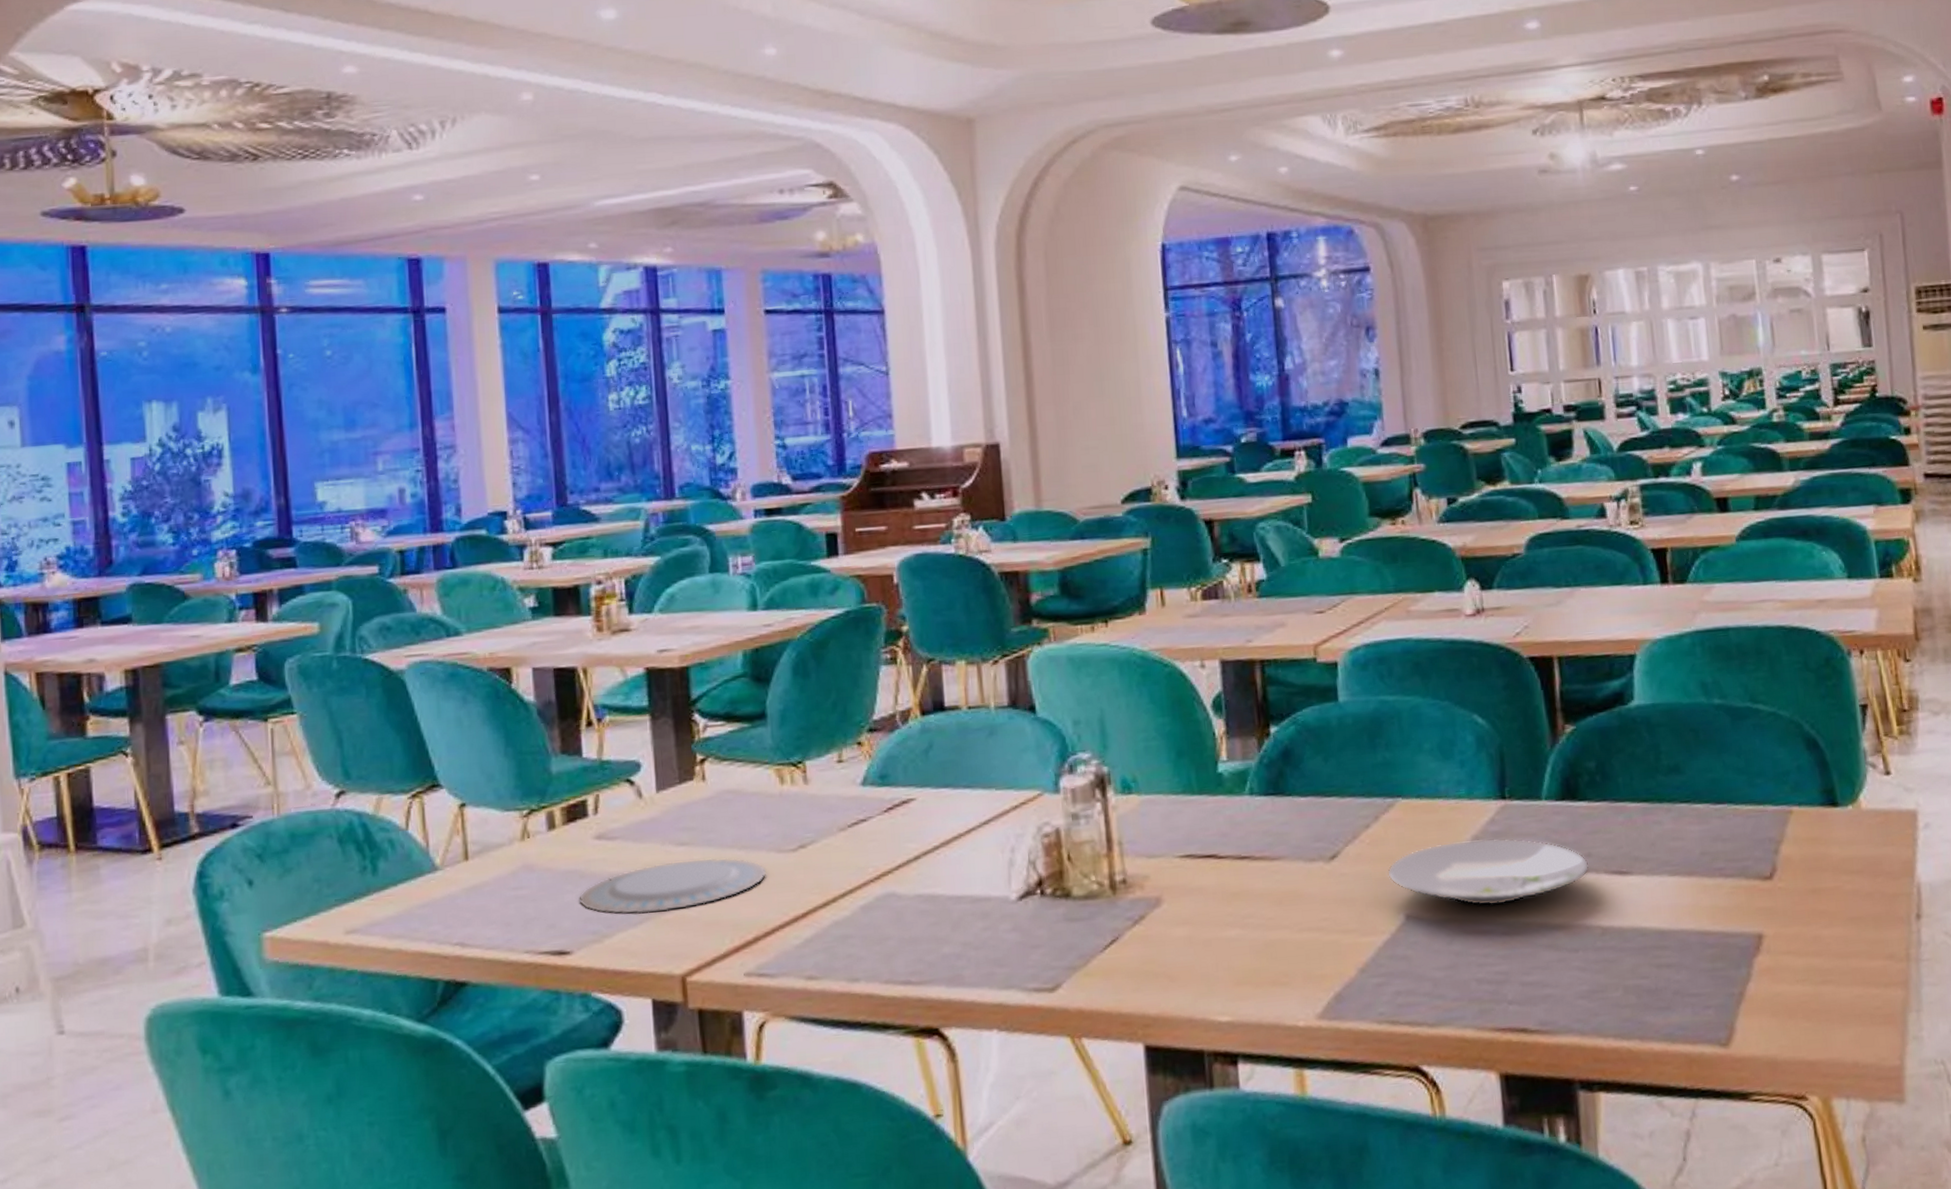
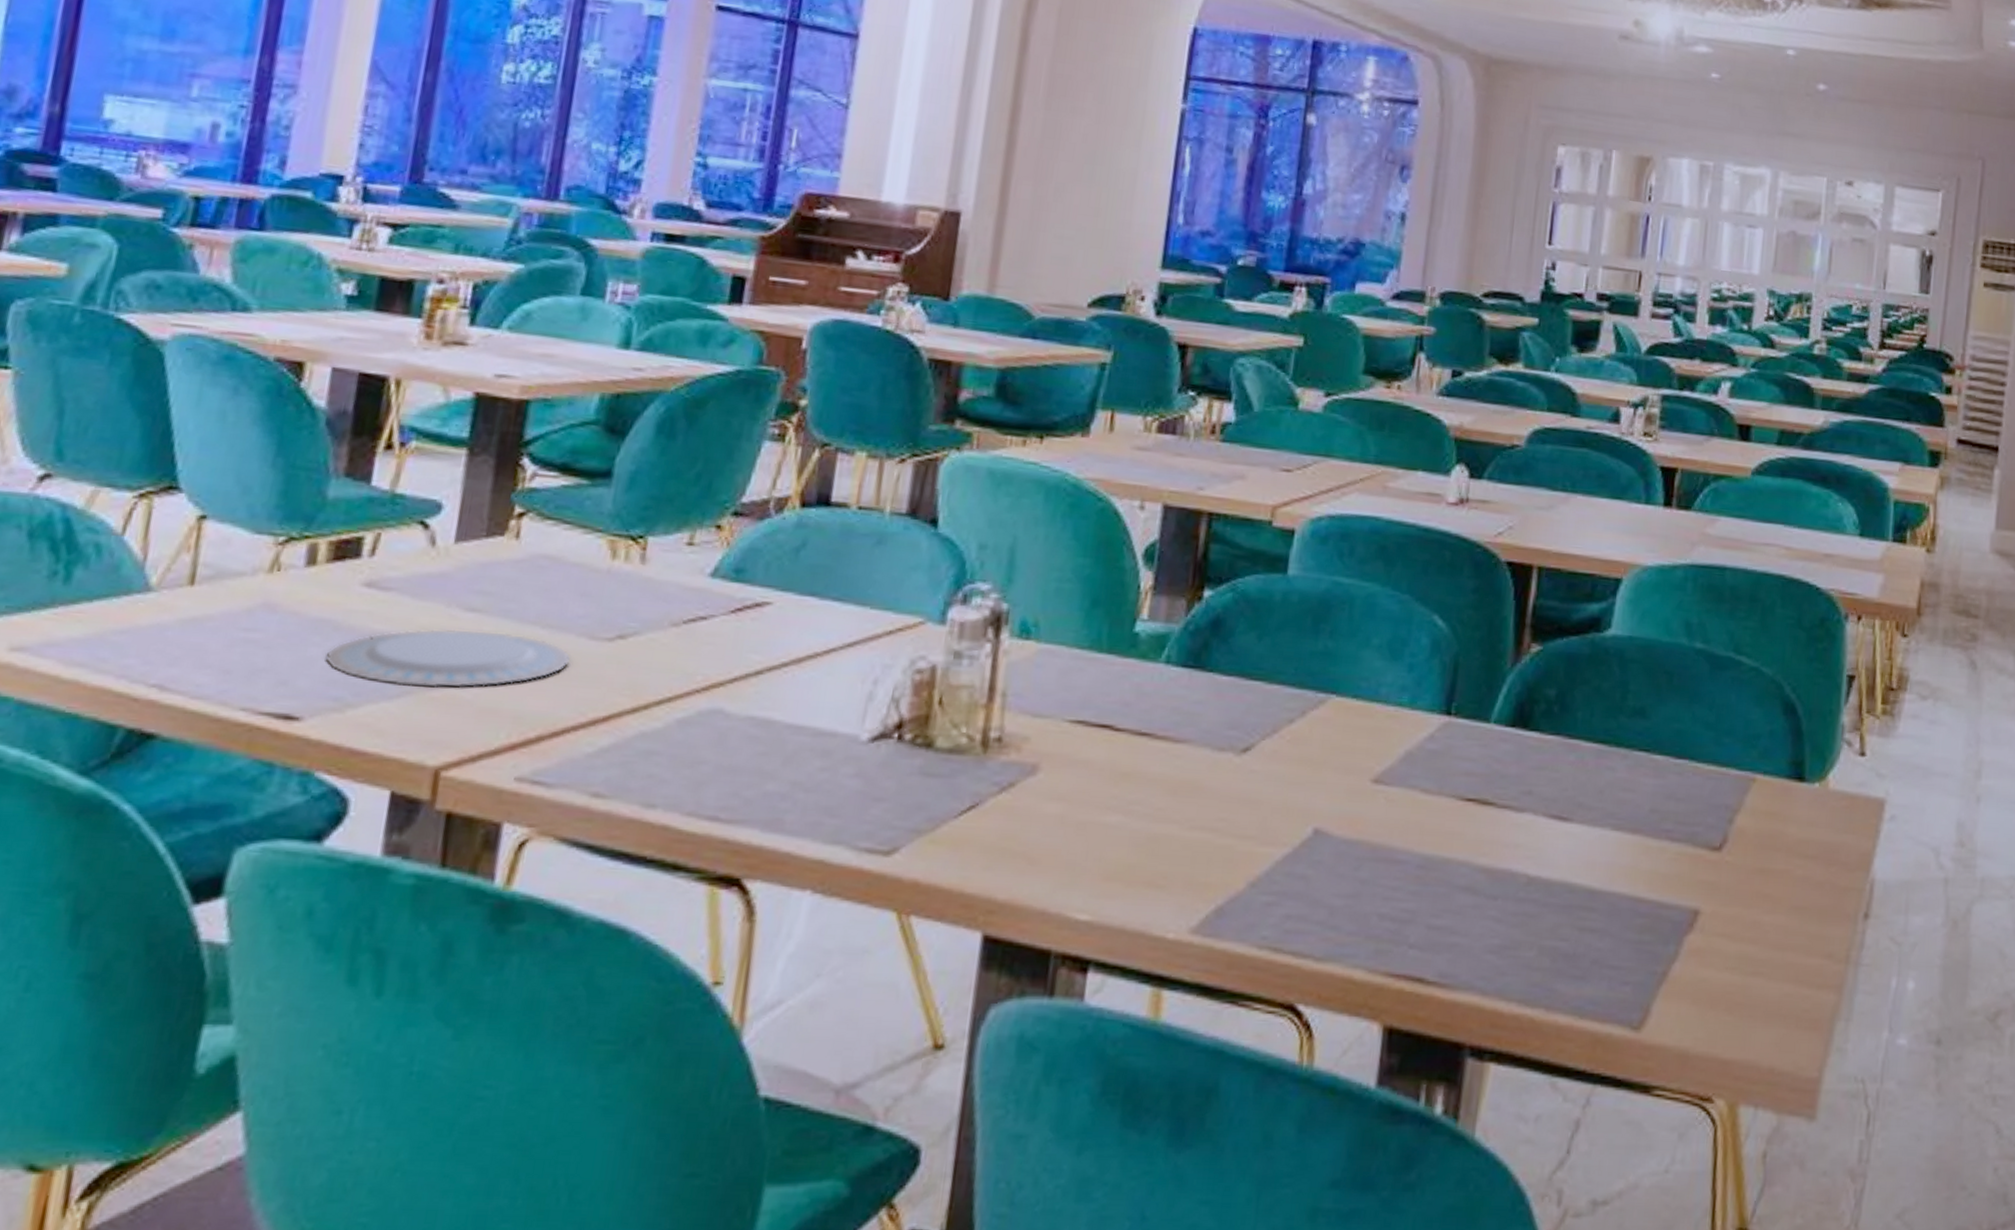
plate: present [1387,838,1590,906] -> none [1303,753,1528,834]

